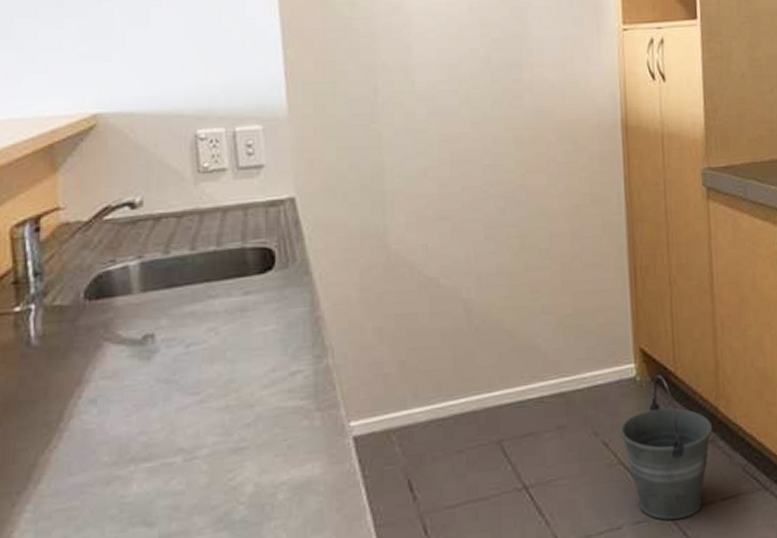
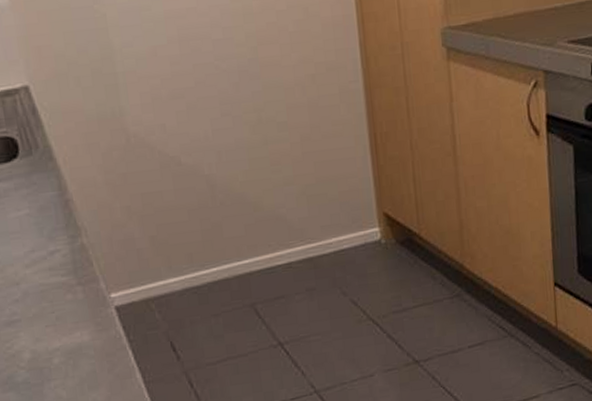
bucket: present [620,375,713,521] -> none [367,236,459,368]

